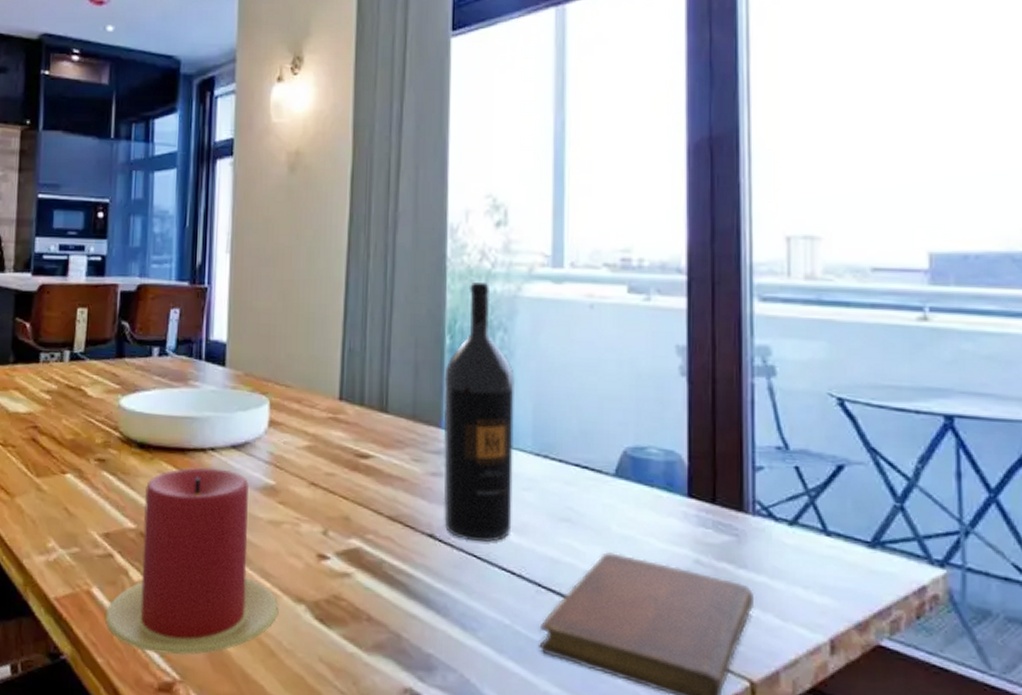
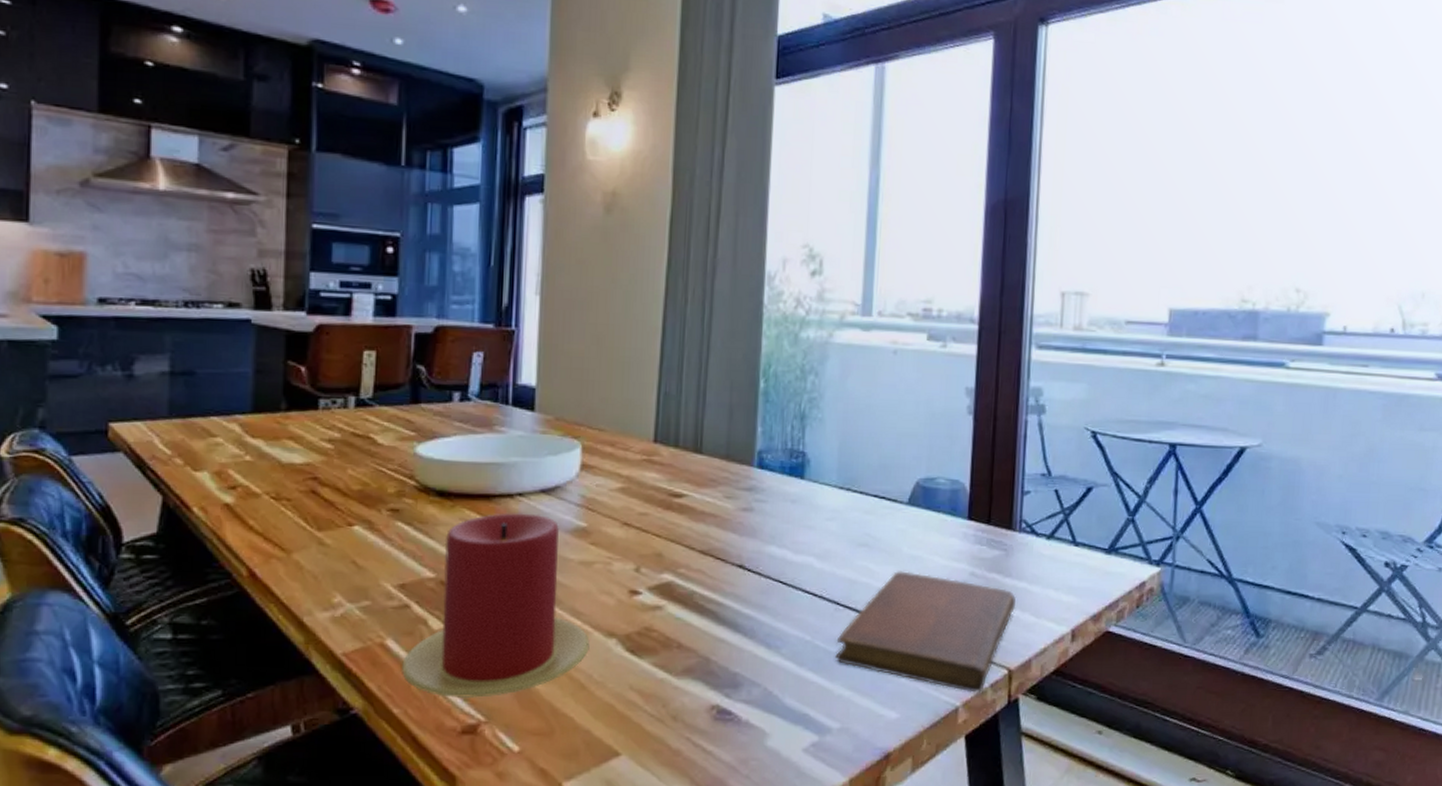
wine bottle: present [443,282,515,542] -> none [753,329,823,569]

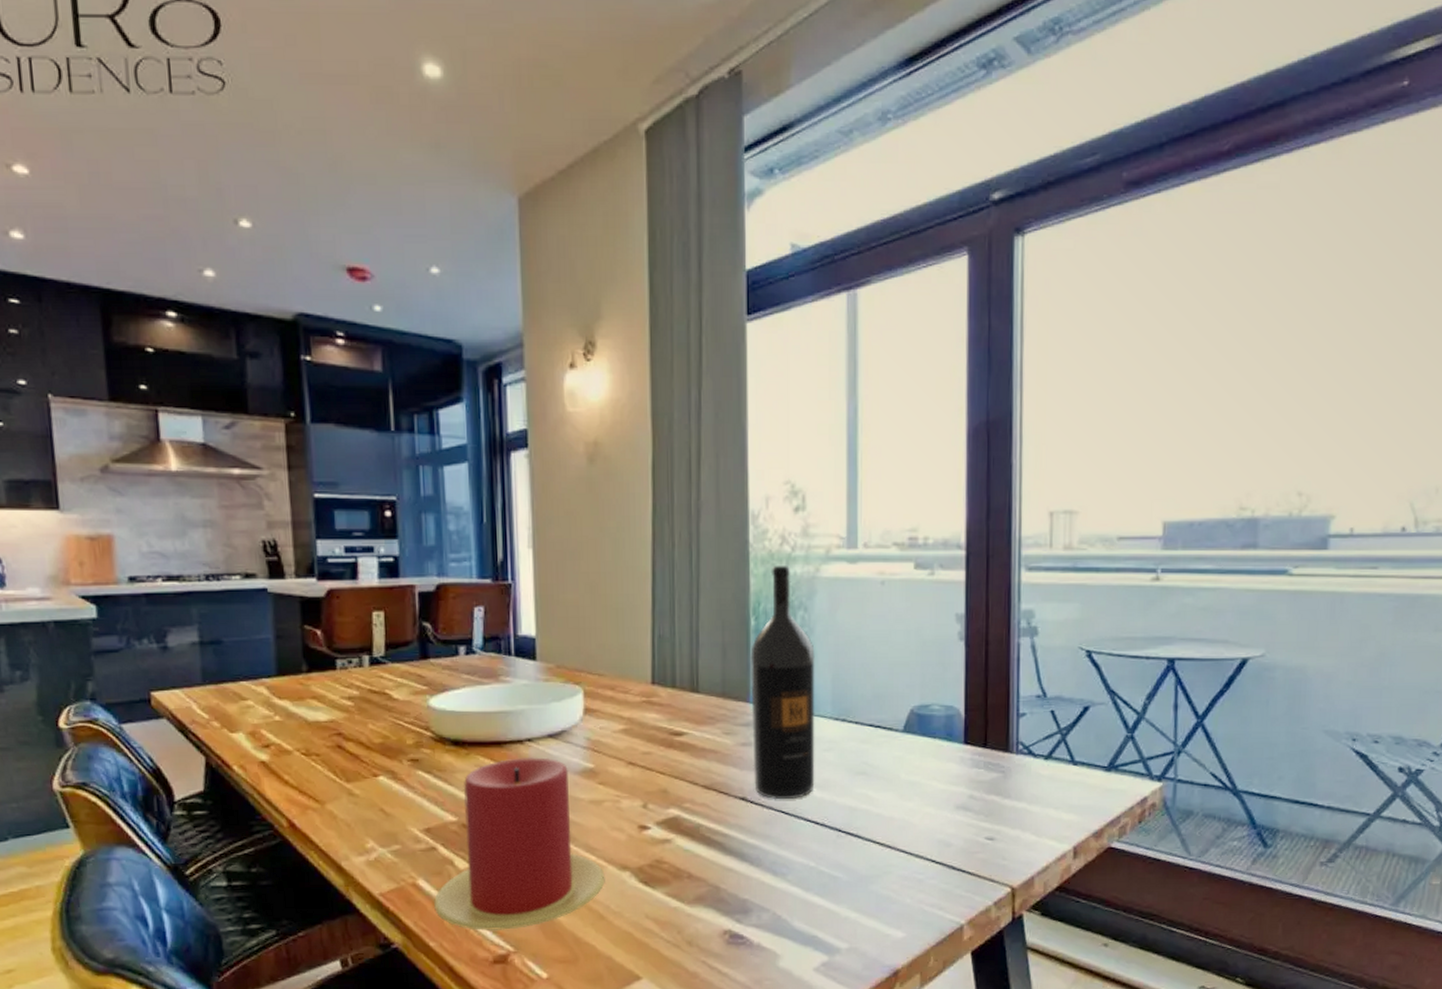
wine bottle: none [753,329,823,569] -> present [750,566,815,800]
notebook: present [835,571,1016,693] -> none [840,797,1016,911]

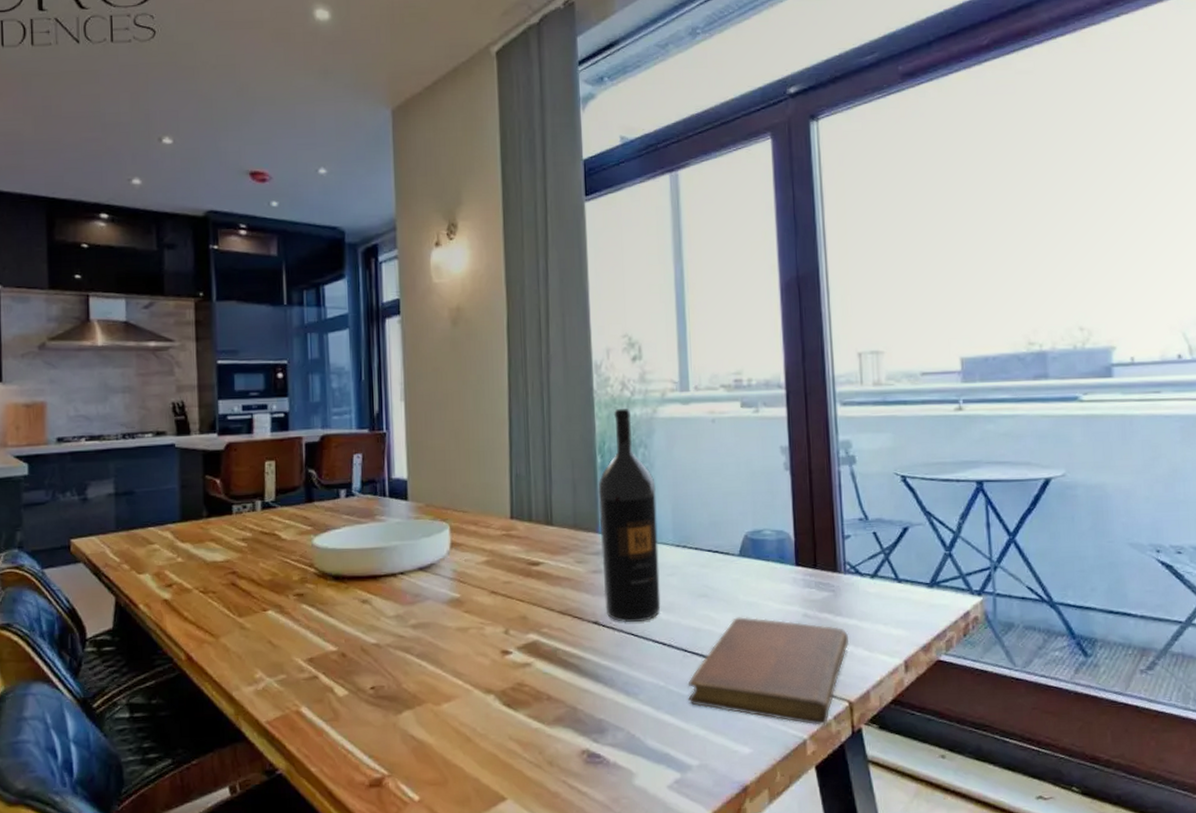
candle: present [433,757,605,931] -> none [315,589,471,755]
notebook: none [840,797,1016,911] -> present [688,617,850,726]

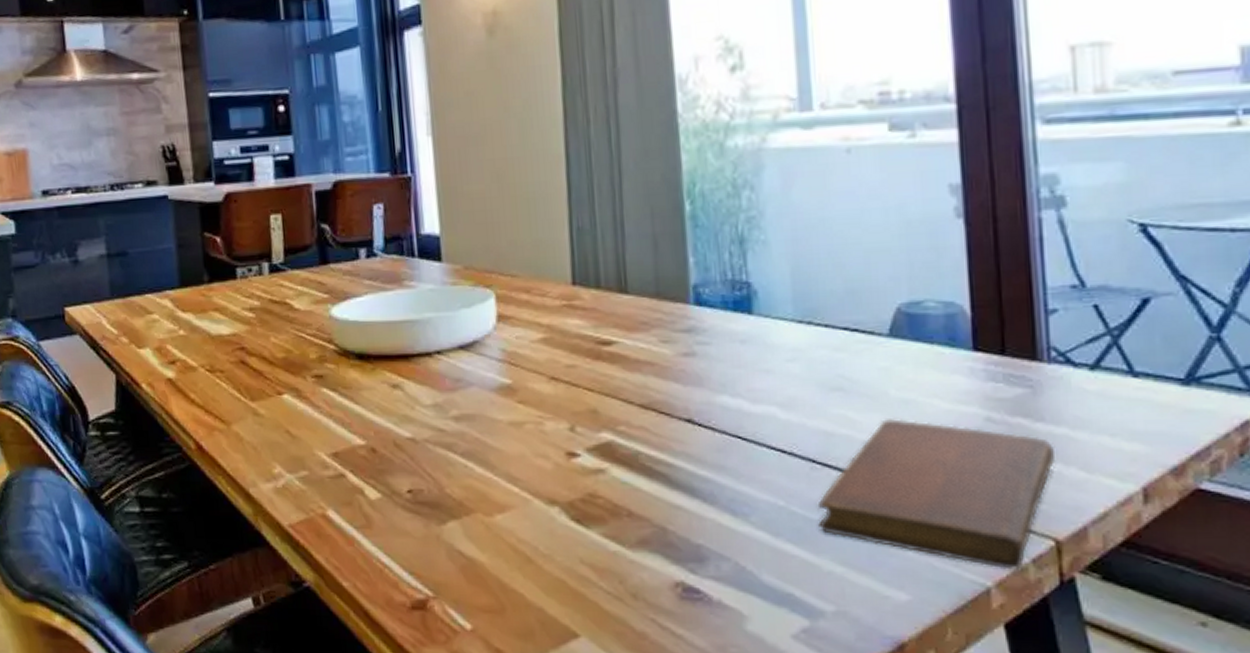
wine bottle: present [598,409,661,623] -> none [687,137,778,423]

